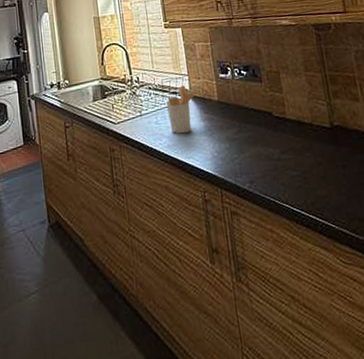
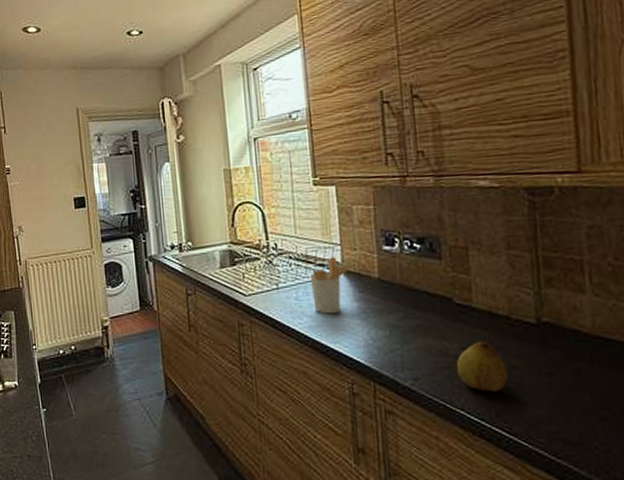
fruit: none [279,143,316,186] -> present [455,339,507,392]

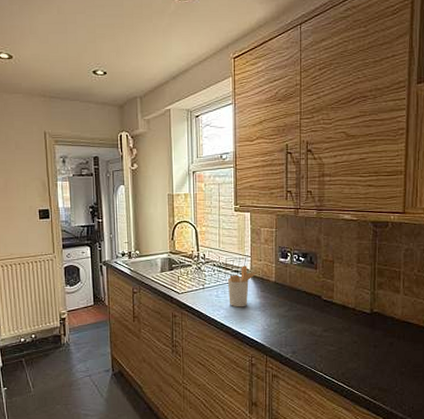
fruit: present [455,339,507,392] -> none [320,324,350,359]

